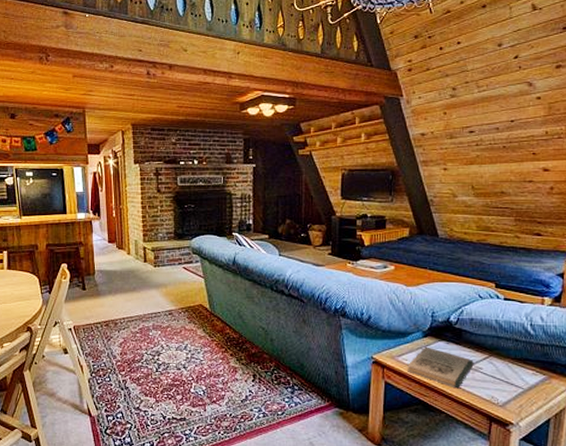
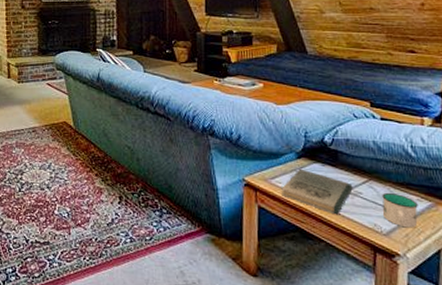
mug: none [499,367,533,400] -> present [382,192,418,228]

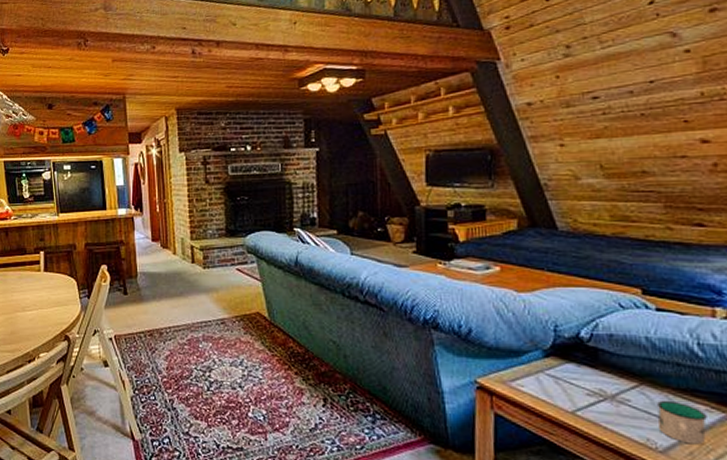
book: present [280,168,353,215] -> none [523,369,618,426]

